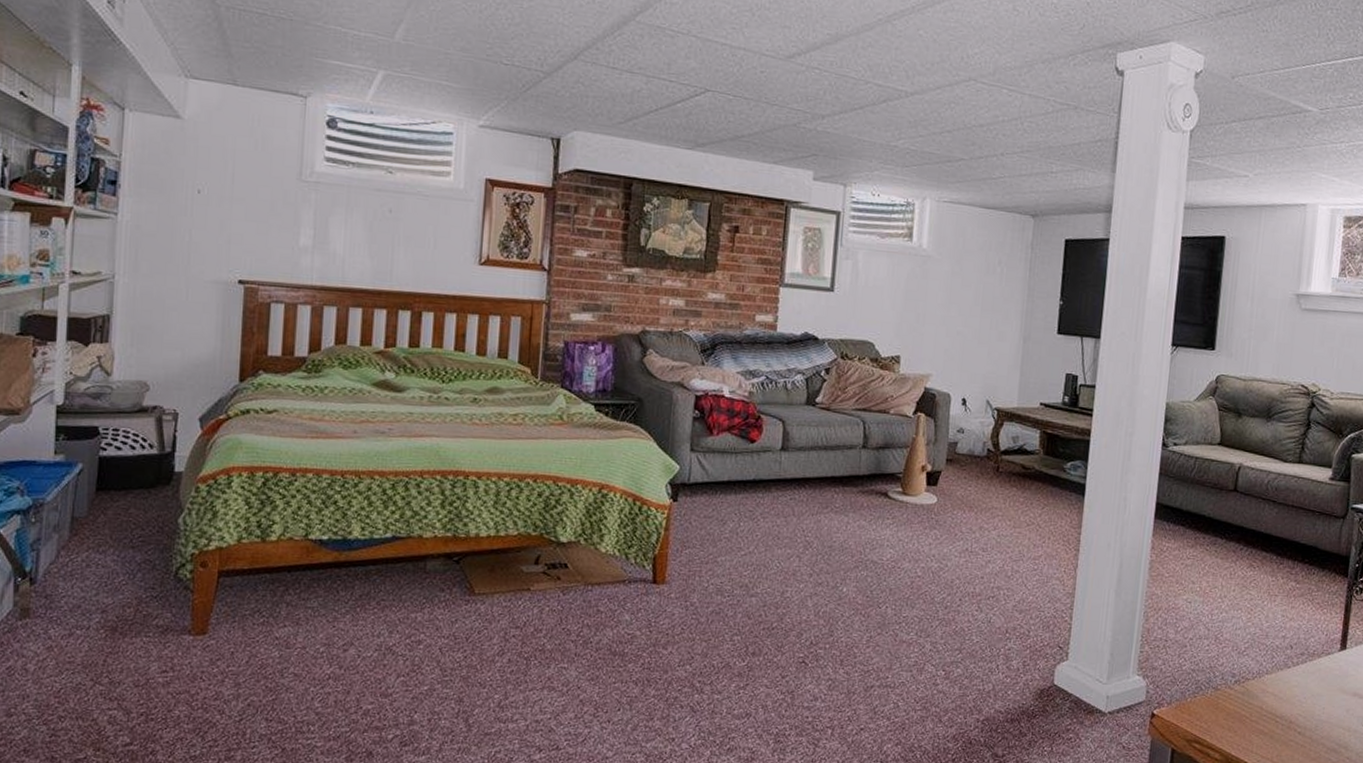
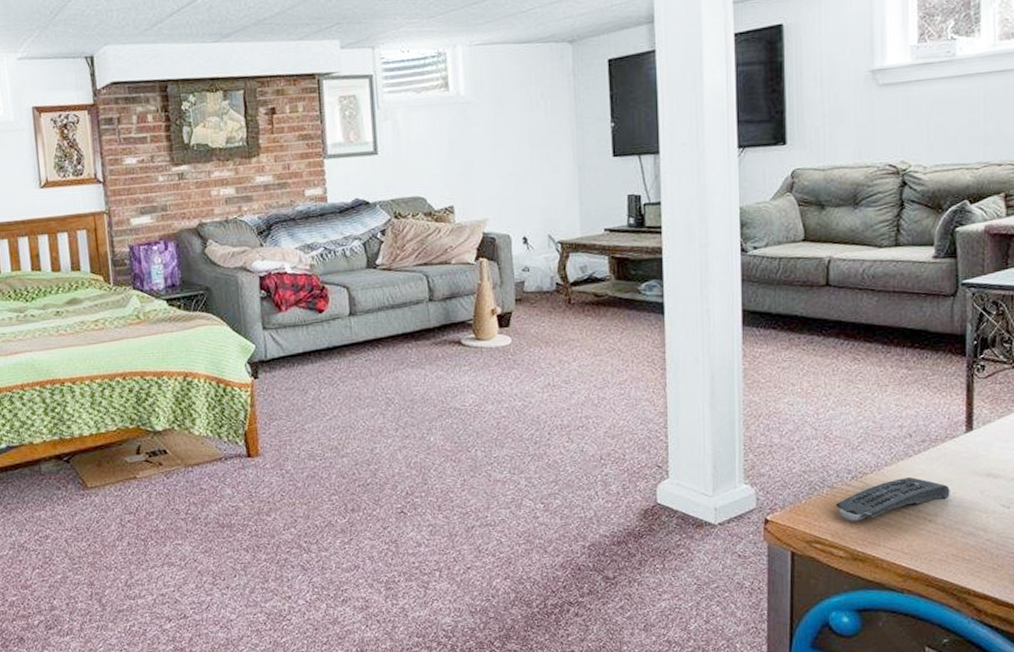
remote control: none [1217,688,1320,725] -> present [835,477,950,521]

